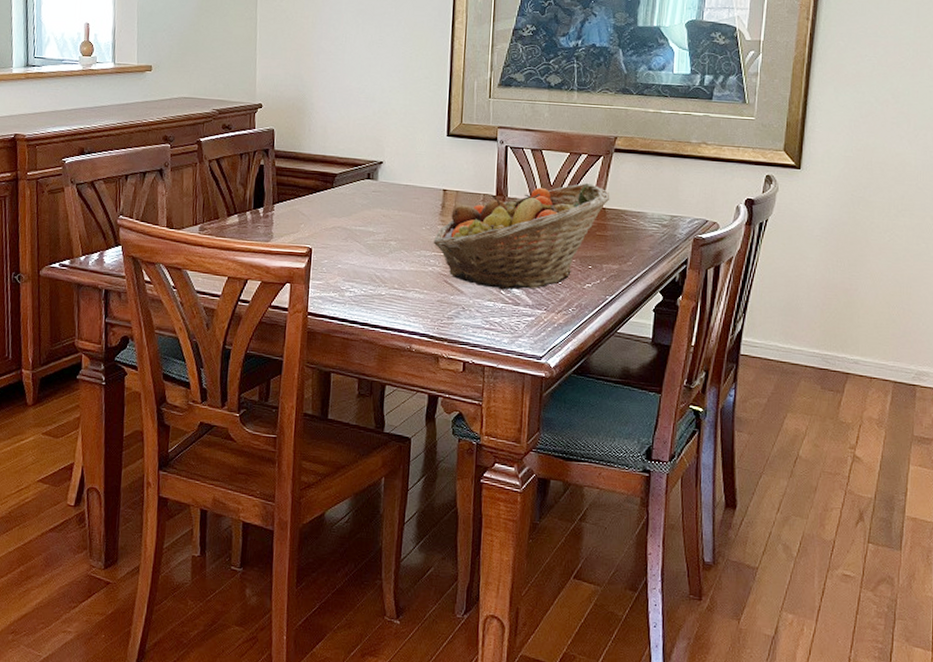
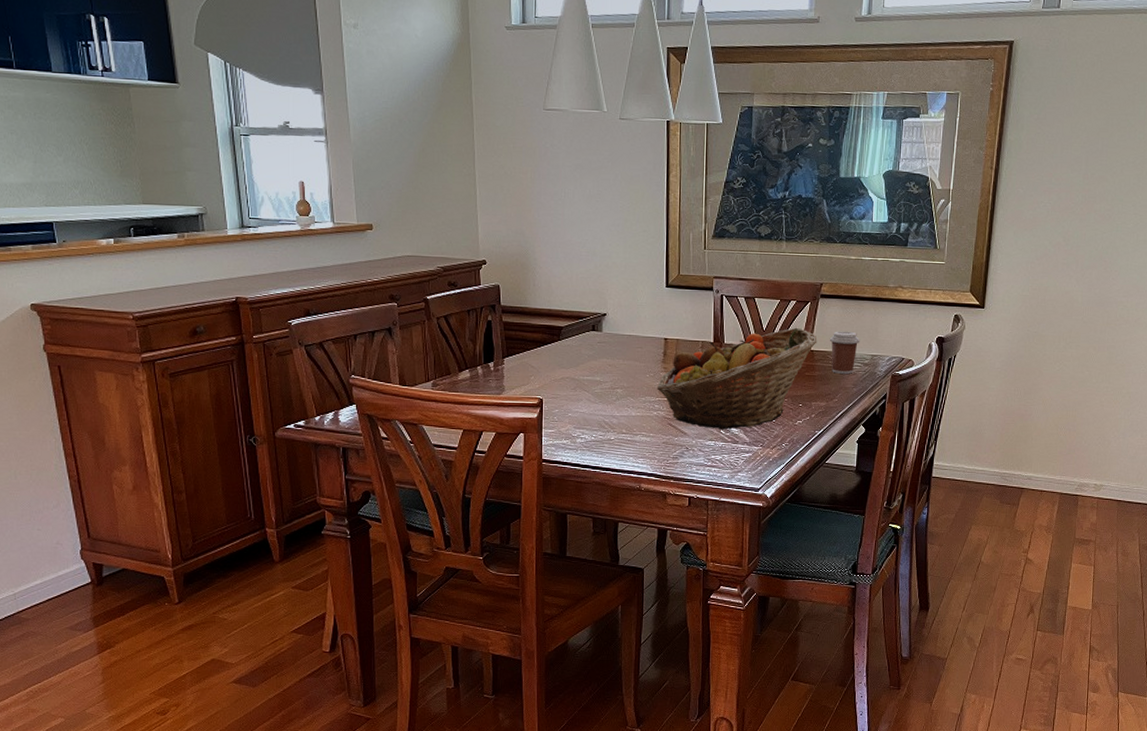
coffee cup: none [623,188,659,235] -> present [829,331,860,374]

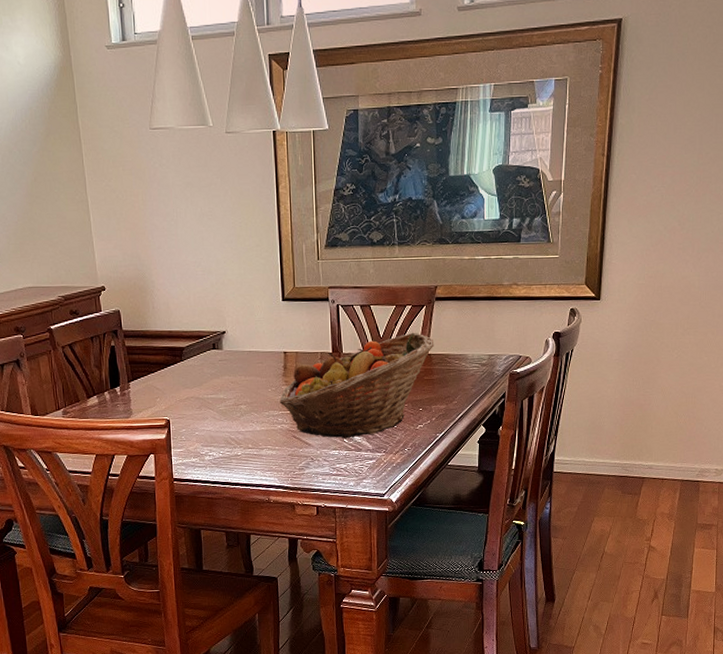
coffee cup: present [829,331,860,374] -> none [446,332,477,376]

